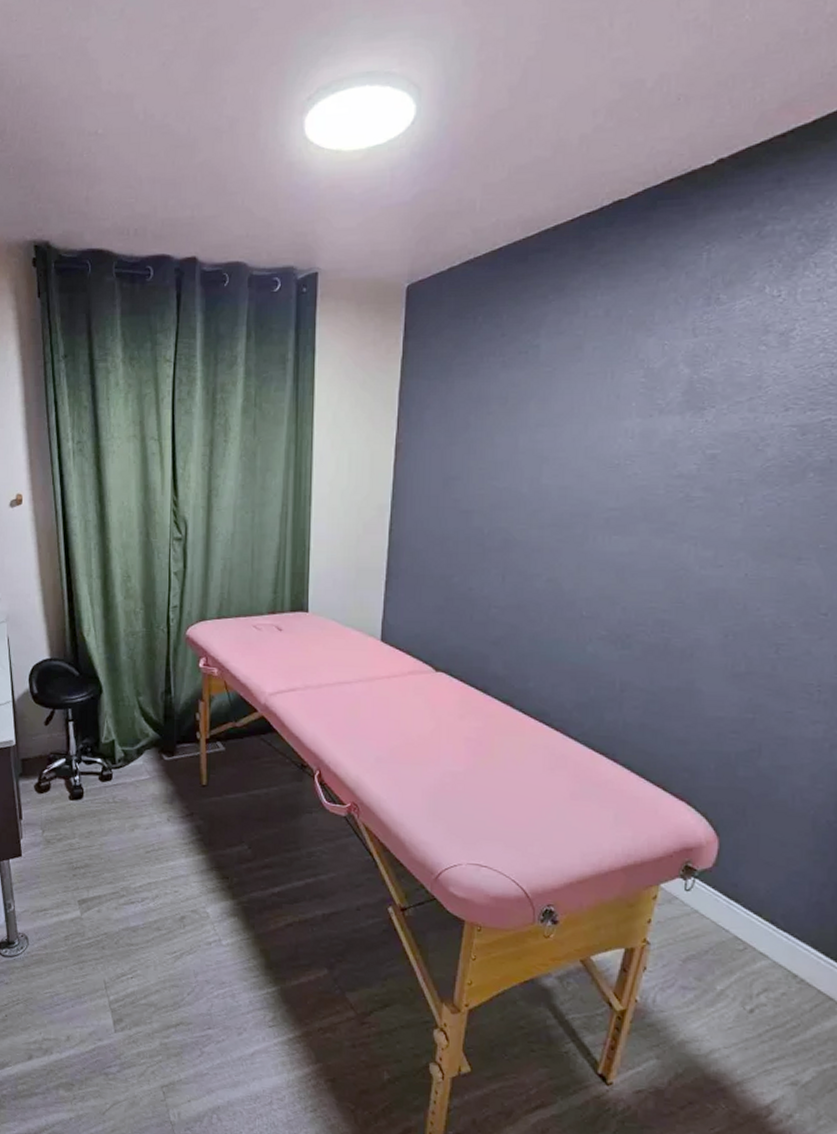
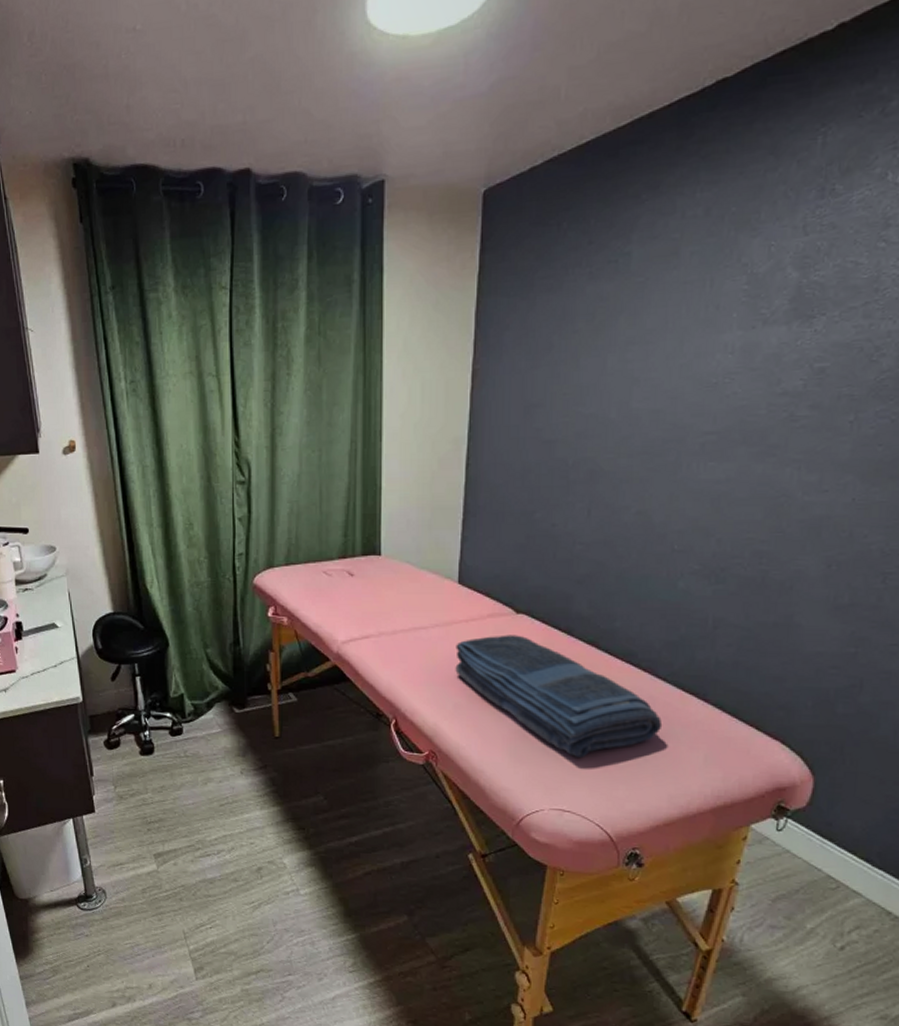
towel: none [377,691,575,813] -> present [455,635,663,757]

